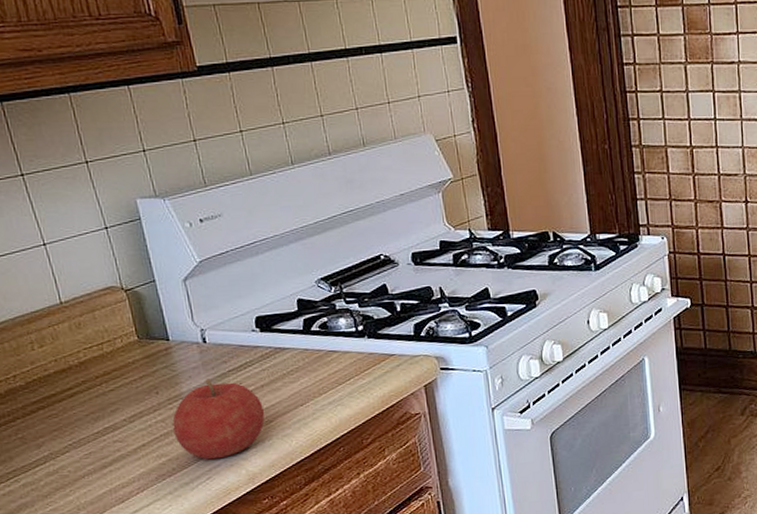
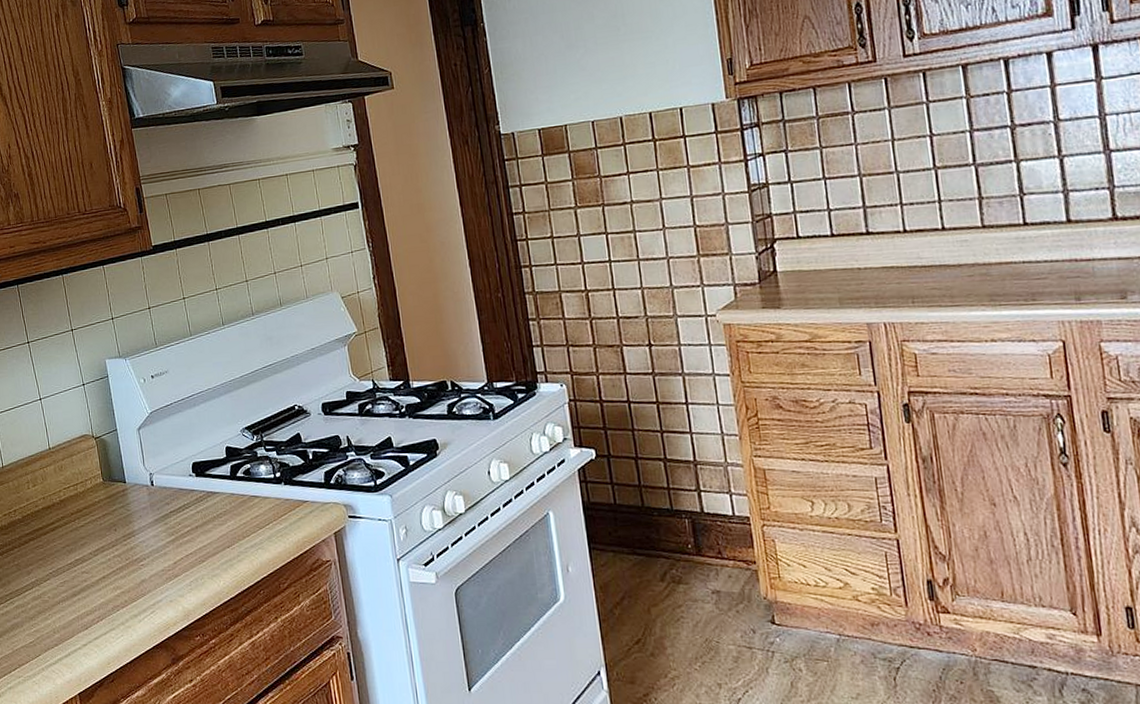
fruit: present [172,379,265,460] -> none [126,519,198,595]

